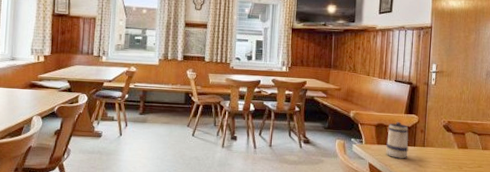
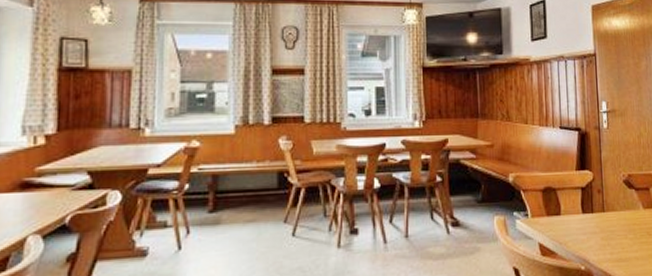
beer mug: present [386,122,409,159] -> none [558,182,586,233]

